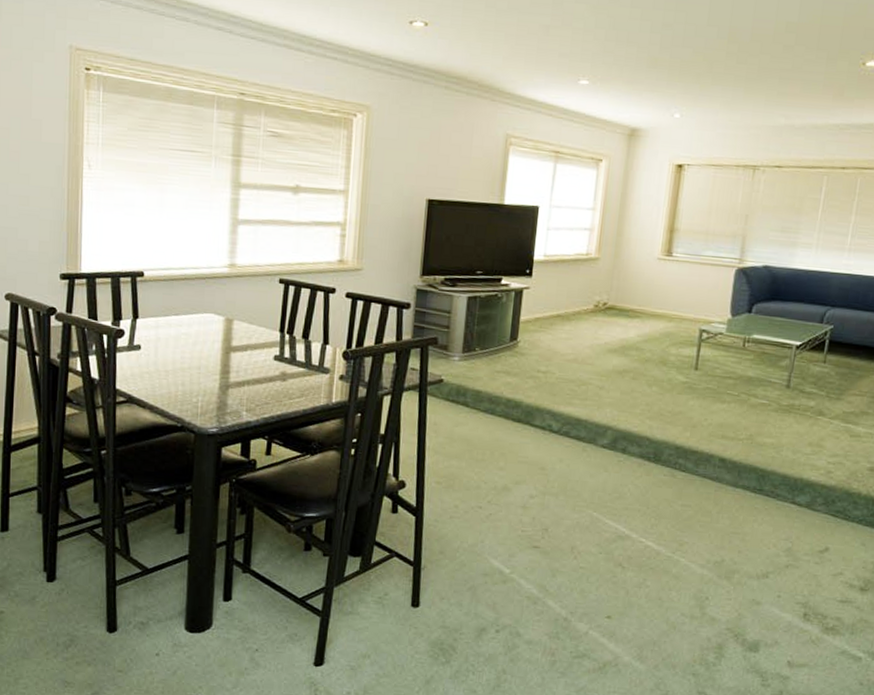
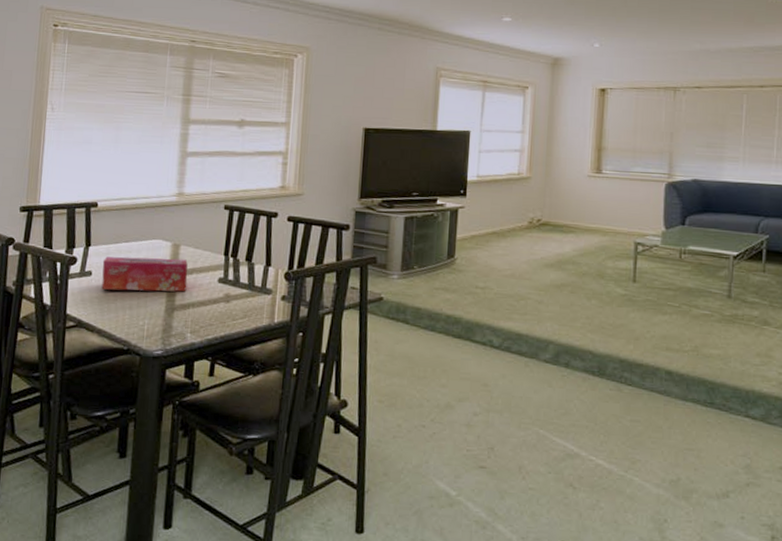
tissue box: none [151,330,242,369] -> present [101,256,188,292]

